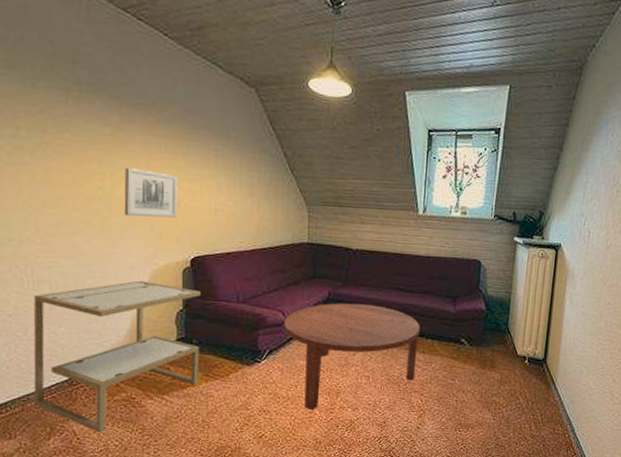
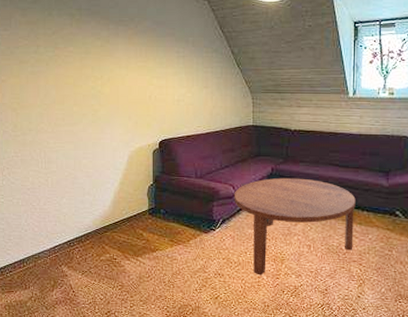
side table: present [33,280,201,432] -> none [43,160,167,287]
wall art: present [124,168,178,218] -> none [110,71,149,109]

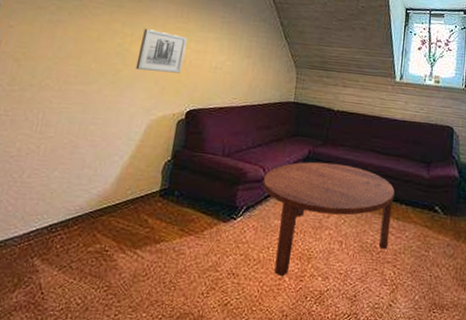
wall art: none [110,71,149,109] -> present [135,29,187,74]

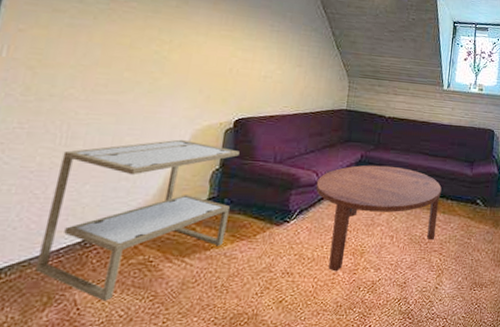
side table: none [9,129,190,288] -> present [34,139,240,301]
wall art: present [135,29,187,74] -> none [176,36,234,82]

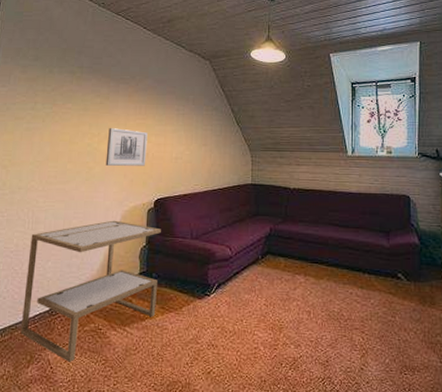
wall art: none [176,36,234,82] -> present [105,128,148,166]
coffee table: present [315,165,442,272] -> none [230,238,356,346]

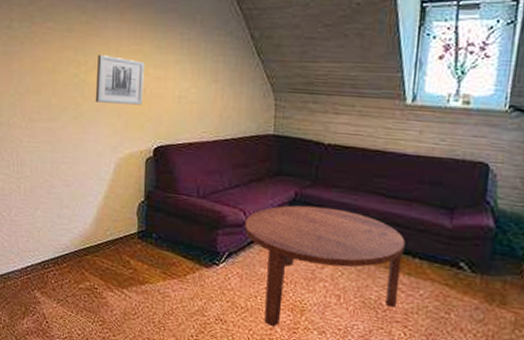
side table: present [20,220,161,362] -> none [13,168,162,319]
coffee table: none [230,238,356,346] -> present [244,205,405,327]

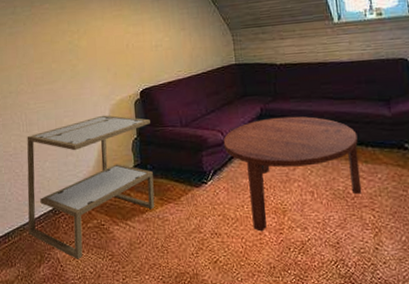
side table: none [13,168,162,319] -> present [27,115,155,259]
wall art: present [95,55,145,105] -> none [87,22,127,61]

